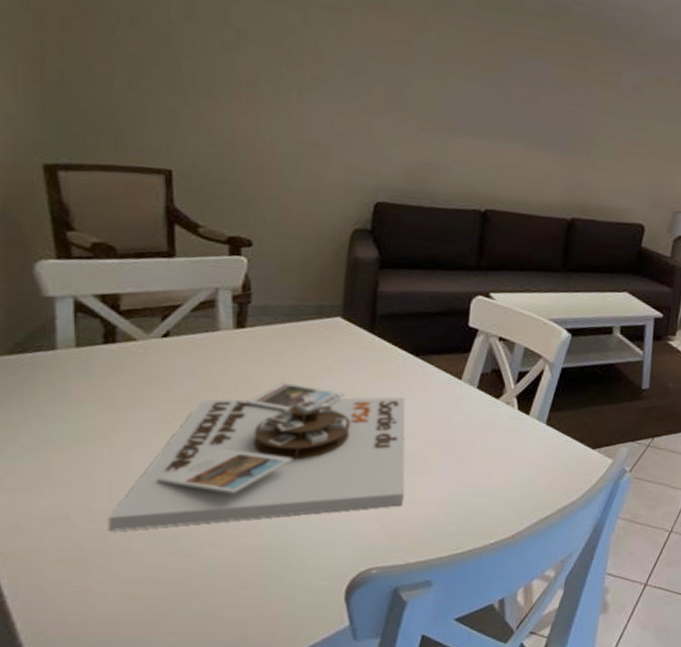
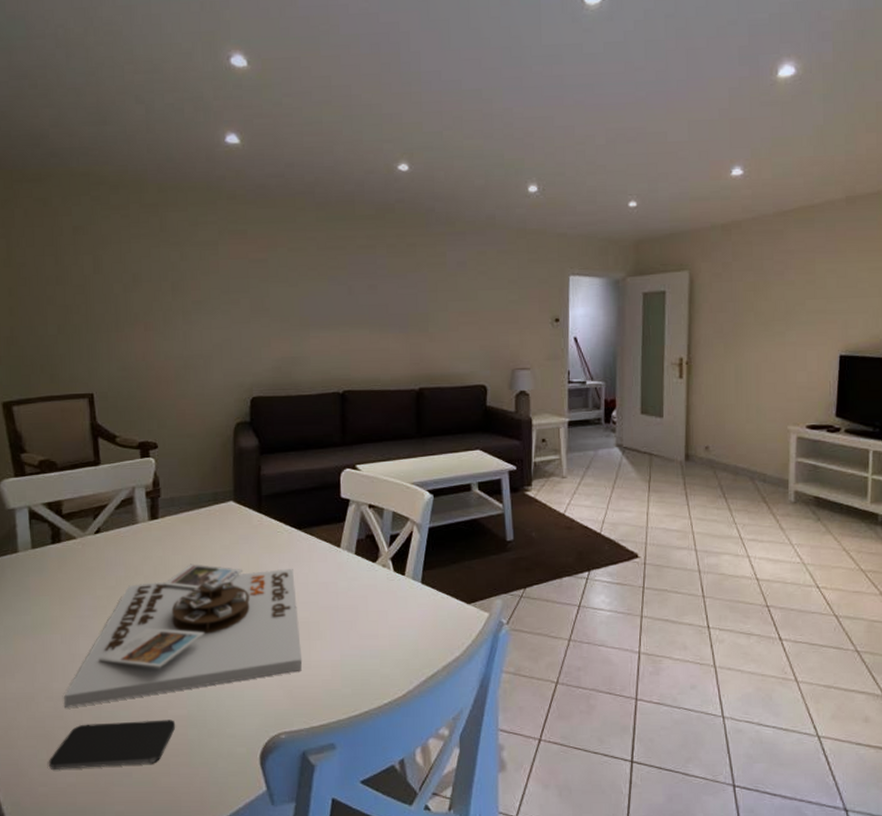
smartphone: none [85,549,249,599] -> present [49,719,176,771]

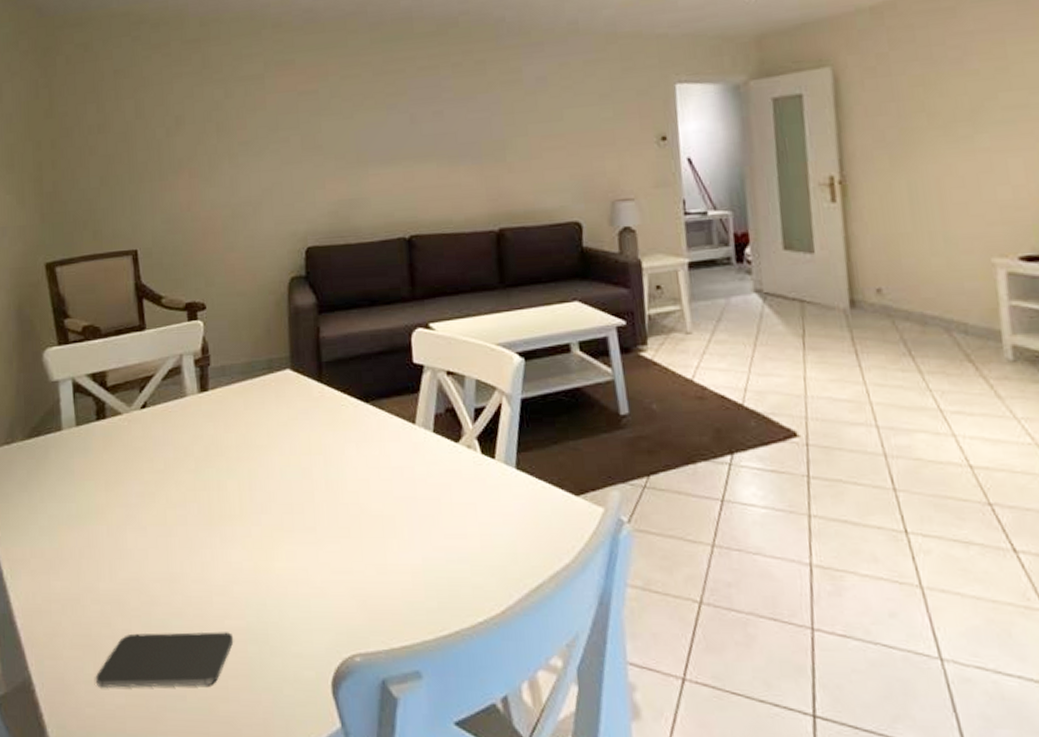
board game: present [63,564,303,709] -> none [111,443,377,614]

